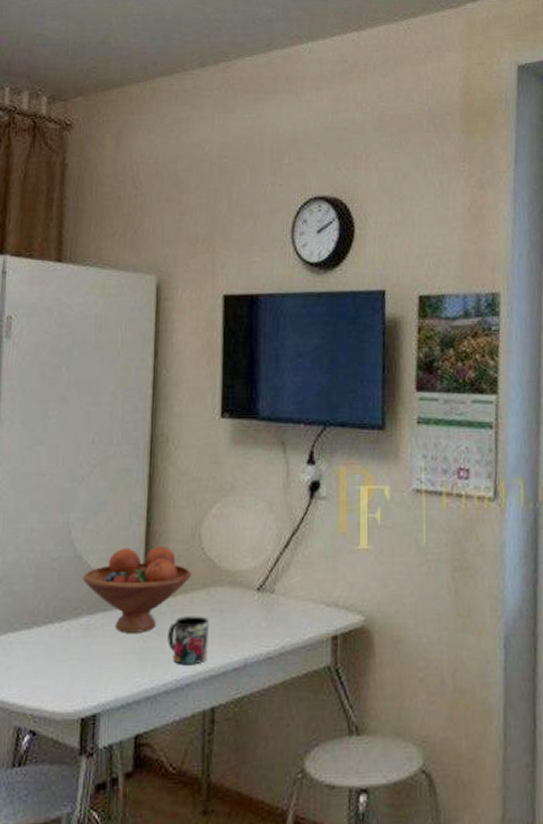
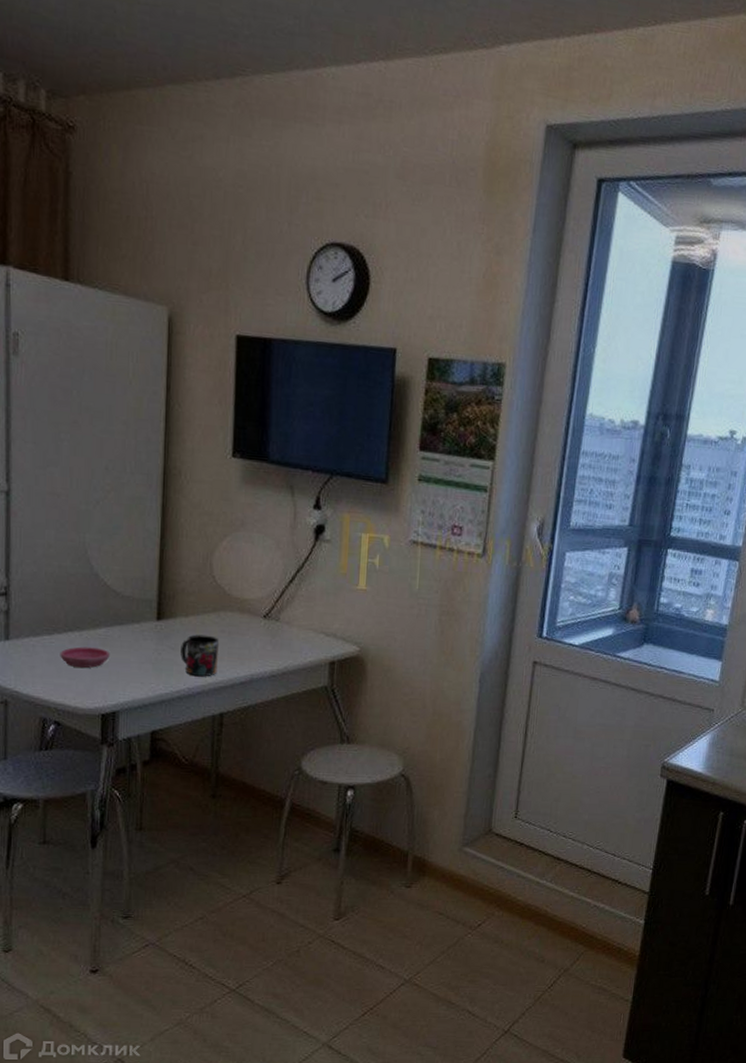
saucer: none [38,640,92,664] -> present [60,646,110,668]
fruit bowl: present [82,546,191,633] -> none [100,569,203,646]

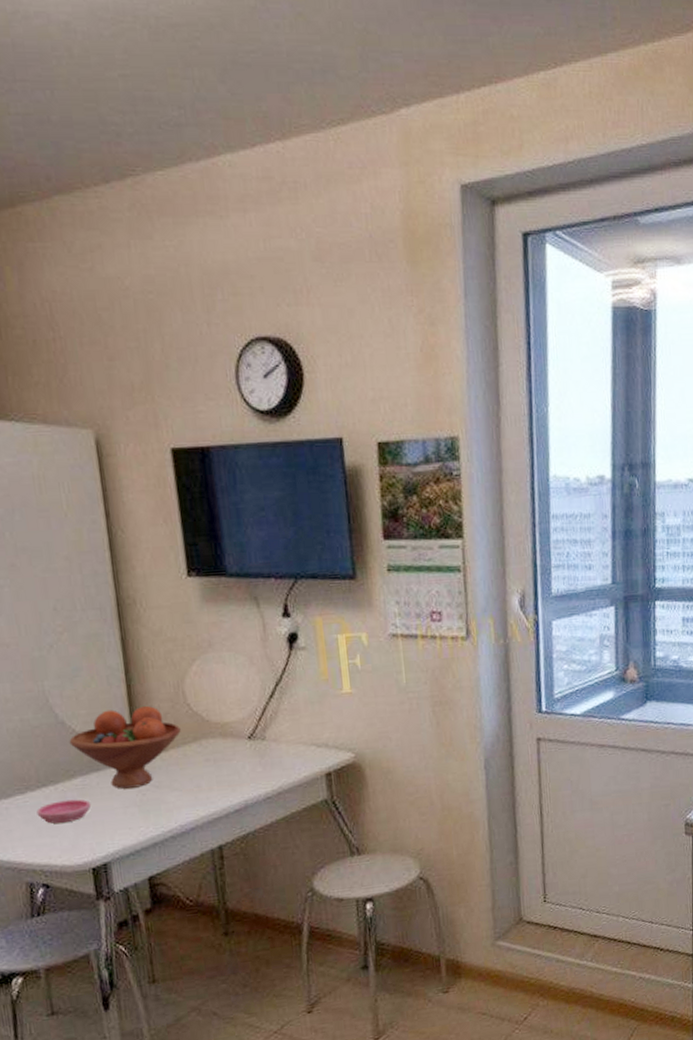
fruit bowl: none [100,569,203,646] -> present [69,705,181,789]
mug: present [180,635,219,677] -> none [165,767,209,812]

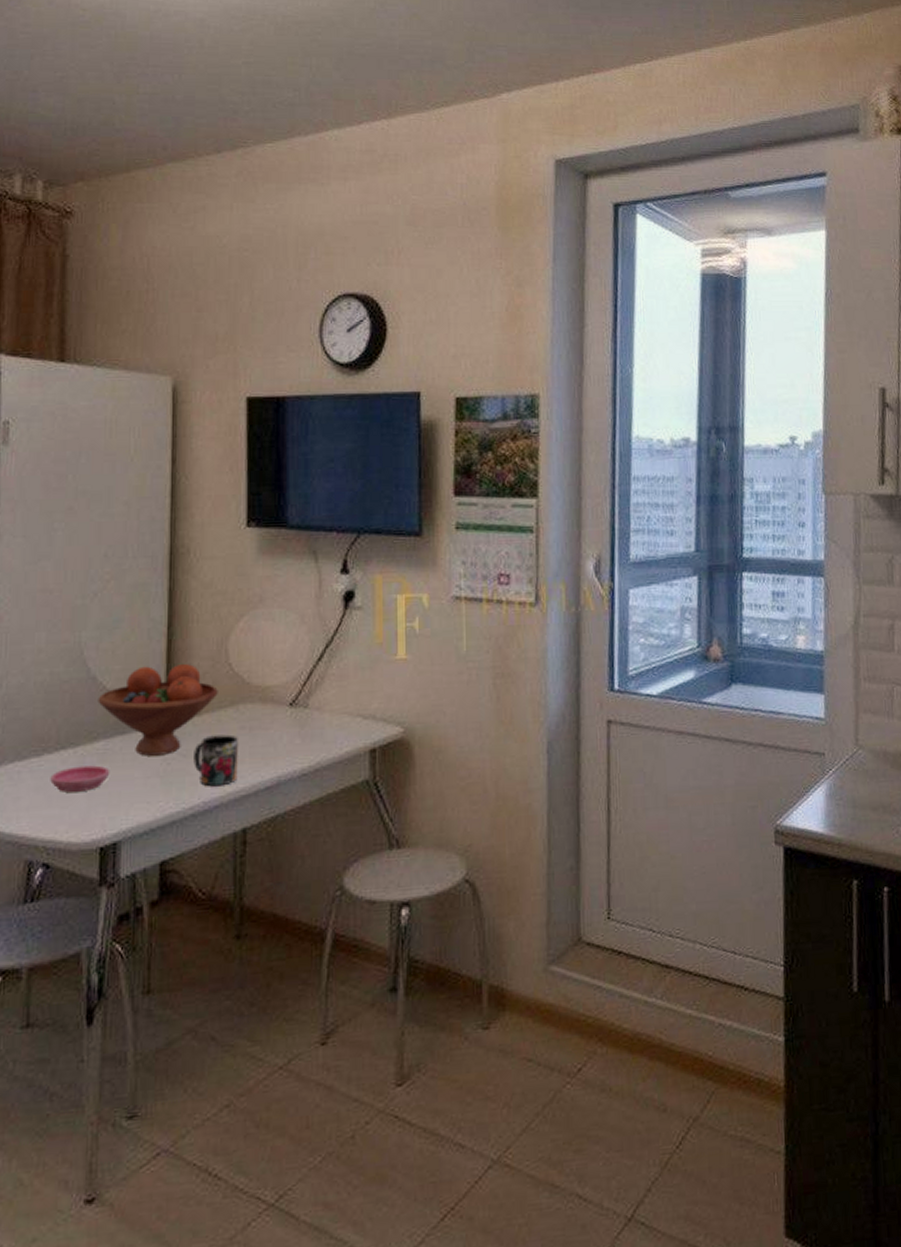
mug: none [165,767,209,812] -> present [194,734,238,787]

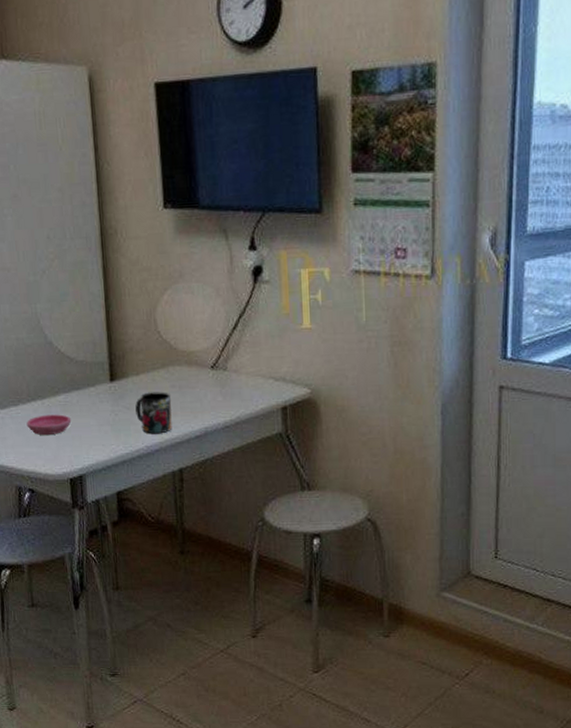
fruit bowl: present [98,663,218,756] -> none [55,331,151,408]

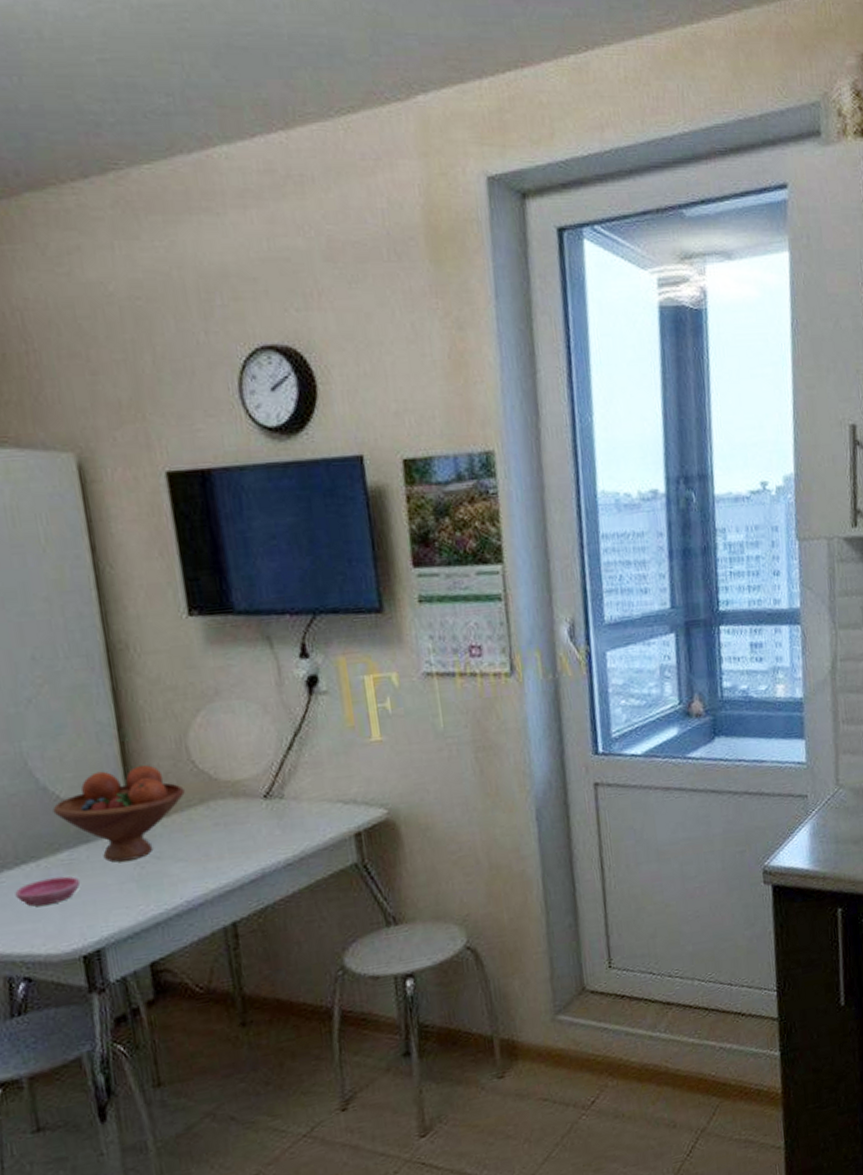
fruit bowl: none [55,331,151,408] -> present [52,764,185,863]
mug: present [135,392,172,434] -> none [167,832,219,885]

